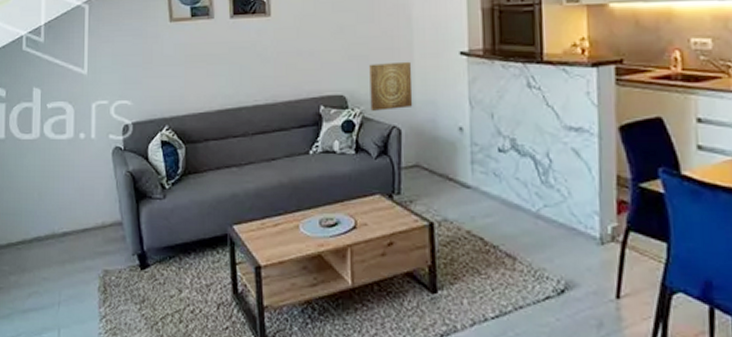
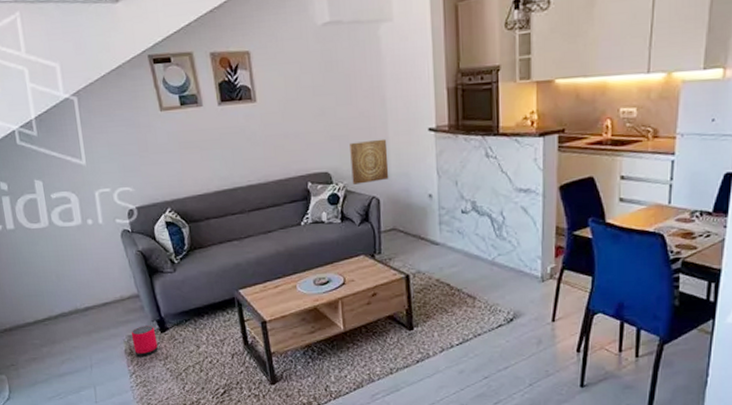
speaker: none [107,259,135,297] -> present [131,325,158,356]

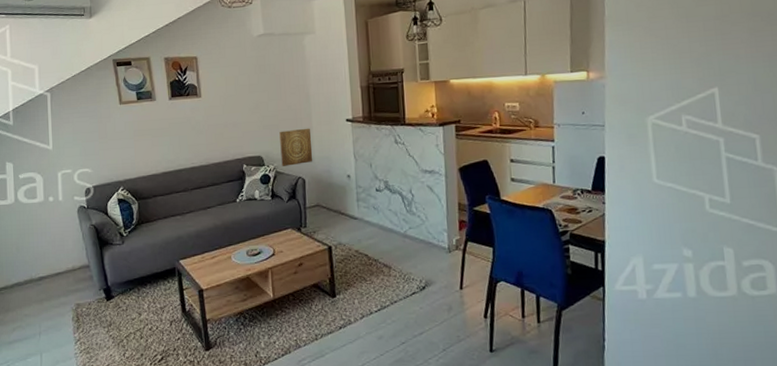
speaker: present [131,325,158,356] -> none [79,294,103,324]

